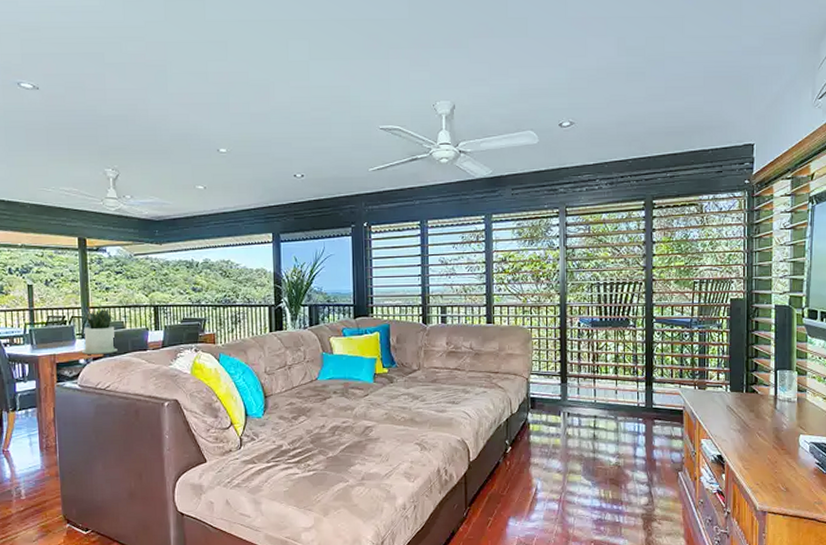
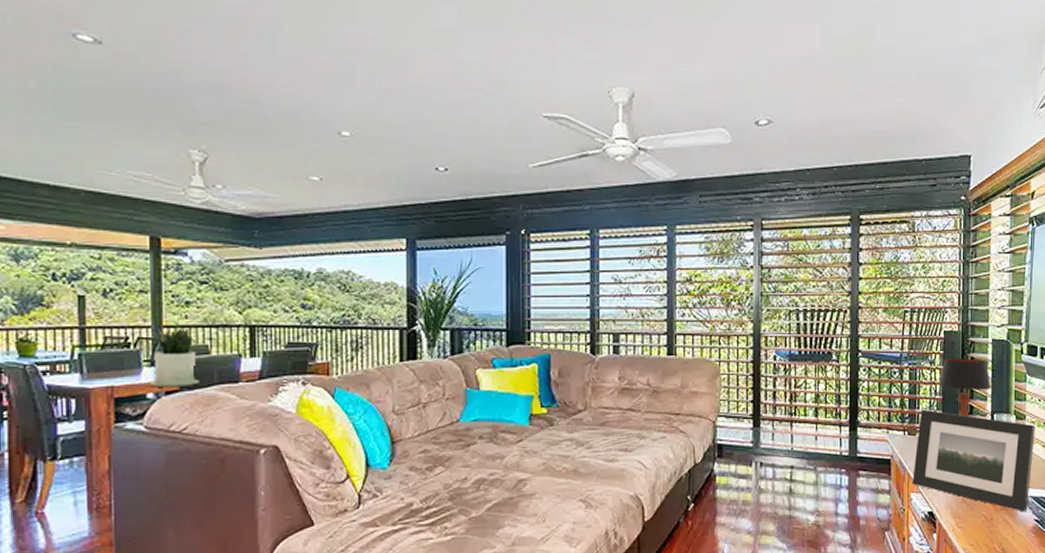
picture frame: none [703,367,817,456] -> present [913,409,1036,512]
table lamp: none [725,322,774,373] -> present [938,358,991,416]

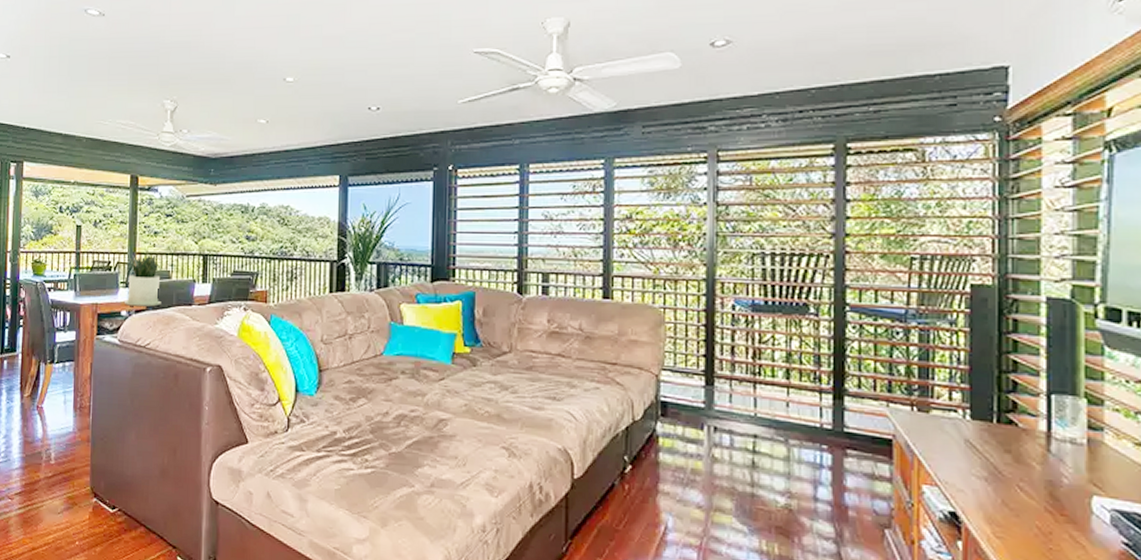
picture frame: present [913,409,1036,512] -> none [925,380,1122,531]
table lamp: present [938,358,991,416] -> none [962,318,1046,395]

